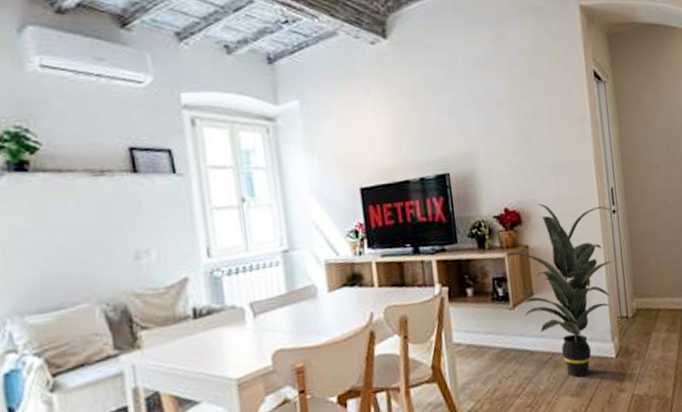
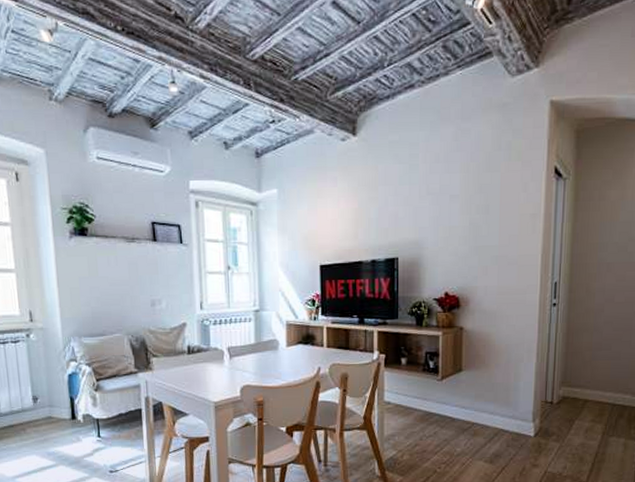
indoor plant: present [503,203,615,378] -> none [438,291,551,448]

